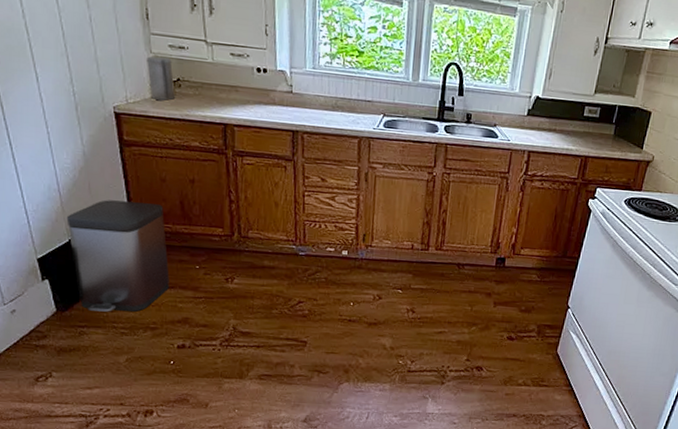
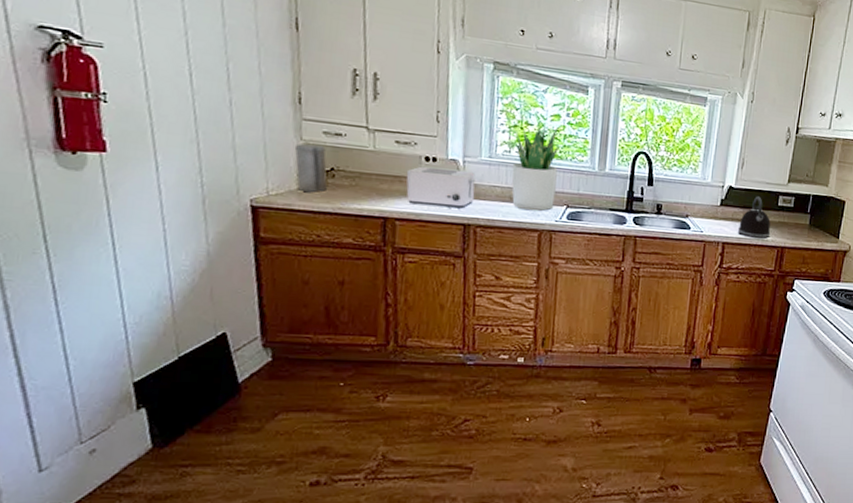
pedal bin: present [66,200,169,312] -> none [177,307,306,445]
toaster: none [241,77,302,117] -> present [405,166,475,209]
planter: none [333,36,377,119] -> present [511,124,560,211]
kettle: none [543,106,576,149] -> present [737,196,771,240]

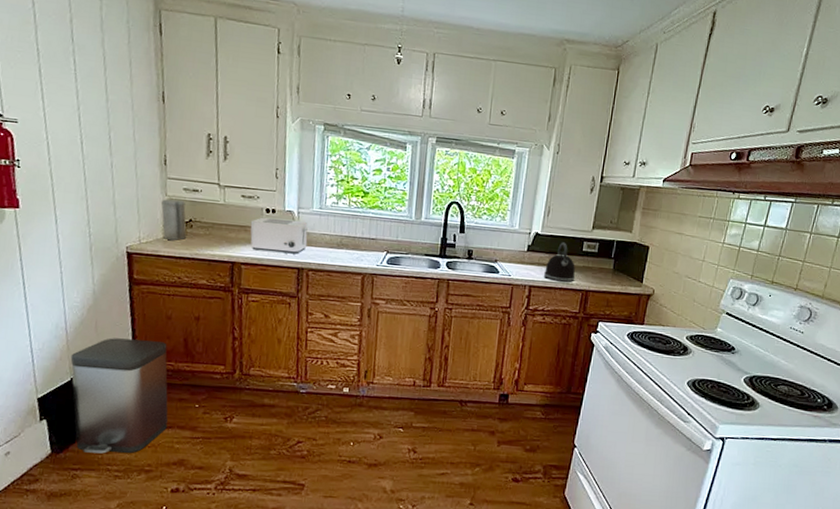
pedal bin: none [177,307,306,445] -> present [70,338,168,454]
planter: present [511,124,560,211] -> none [339,178,381,257]

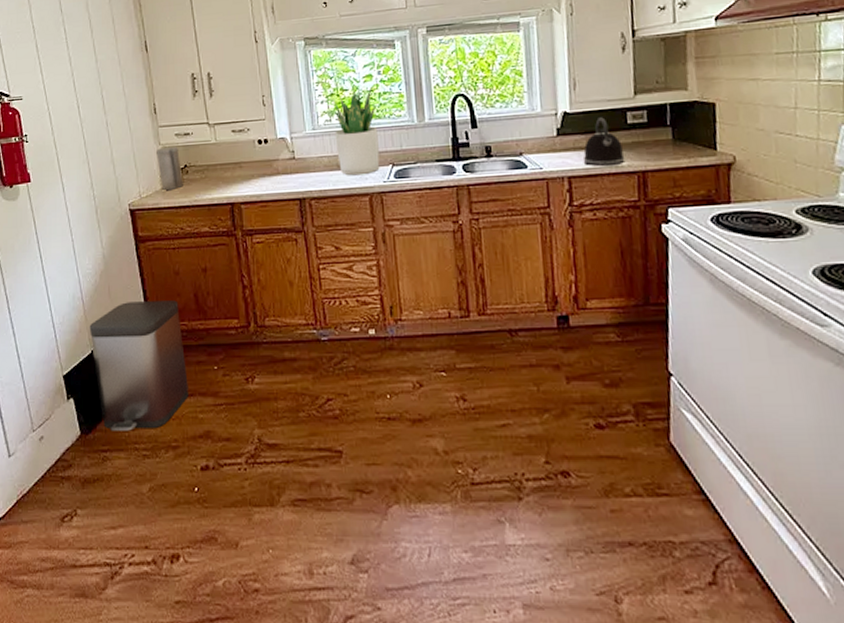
toaster: present [250,217,308,255] -> none [244,146,306,187]
planter: none [339,178,381,257] -> present [333,87,380,176]

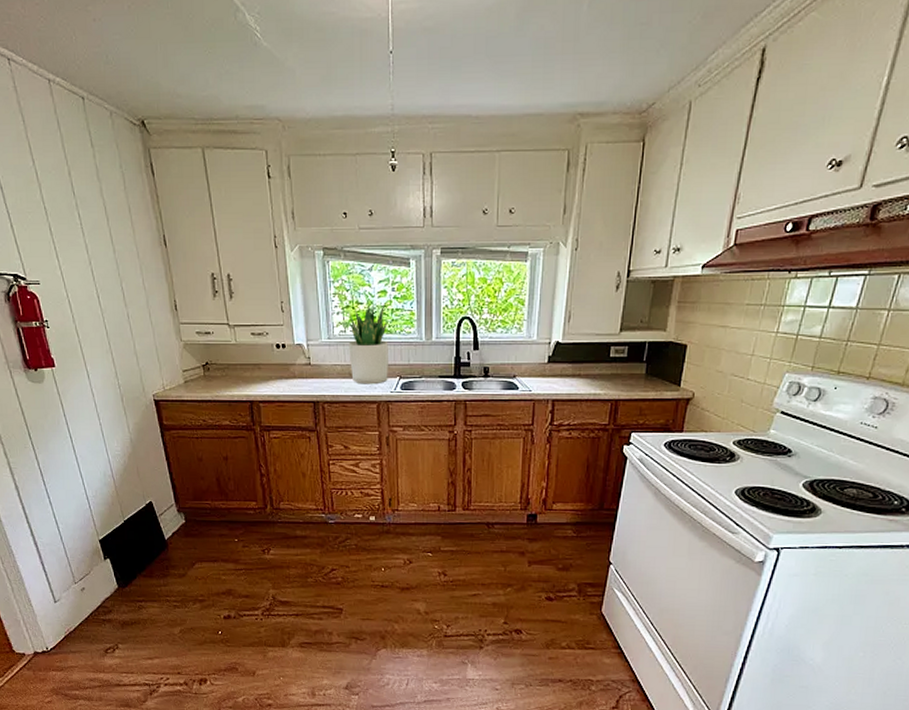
pedal bin: present [89,300,188,431] -> none [120,482,212,587]
canister: present [155,146,184,191] -> none [177,343,206,385]
kettle: present [582,117,625,168] -> none [567,349,603,394]

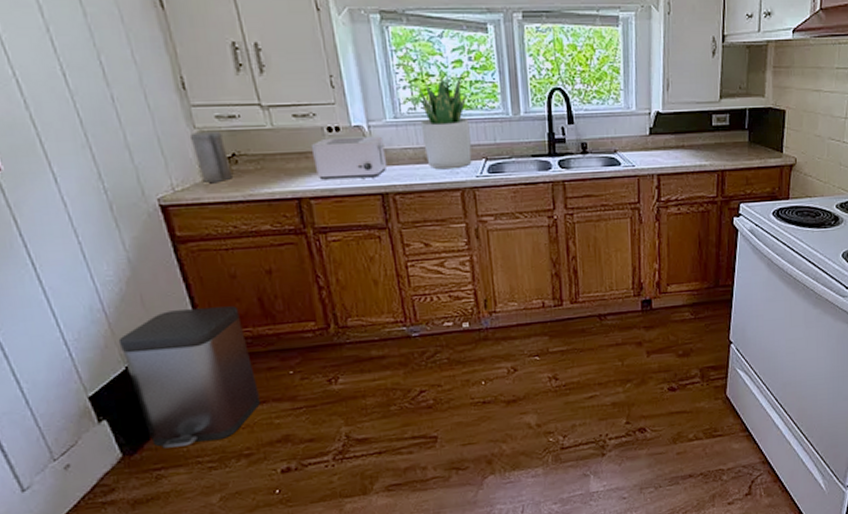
pedal bin: none [120,482,212,587] -> present [118,306,260,449]
canister: none [177,343,206,385] -> present [189,130,234,184]
toaster: none [263,353,320,388] -> present [310,136,388,180]

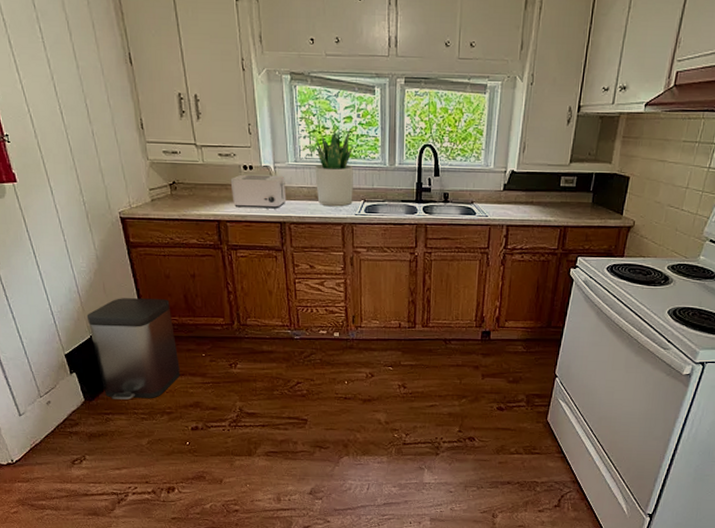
canister: present [189,130,234,184] -> none [143,162,173,204]

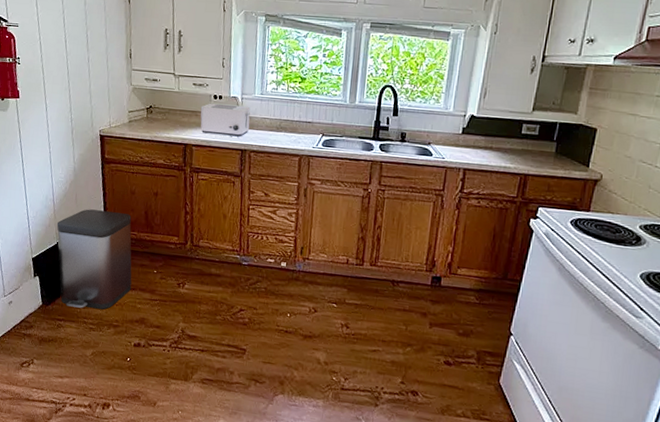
planter: present [315,127,354,207] -> none [278,65,317,139]

